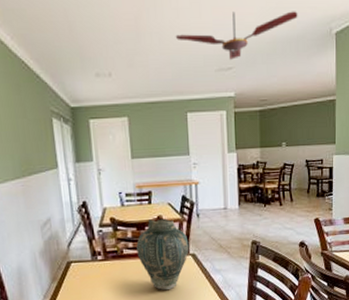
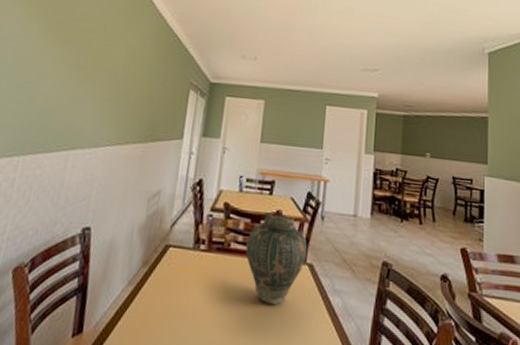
ceiling fan: present [175,11,298,60] -> none [324,20,449,63]

